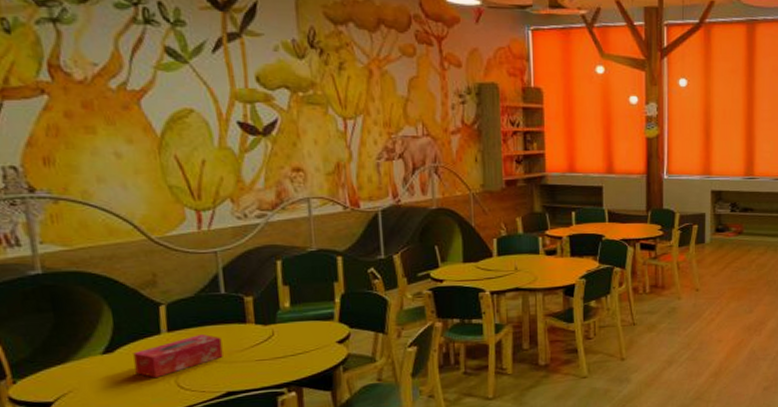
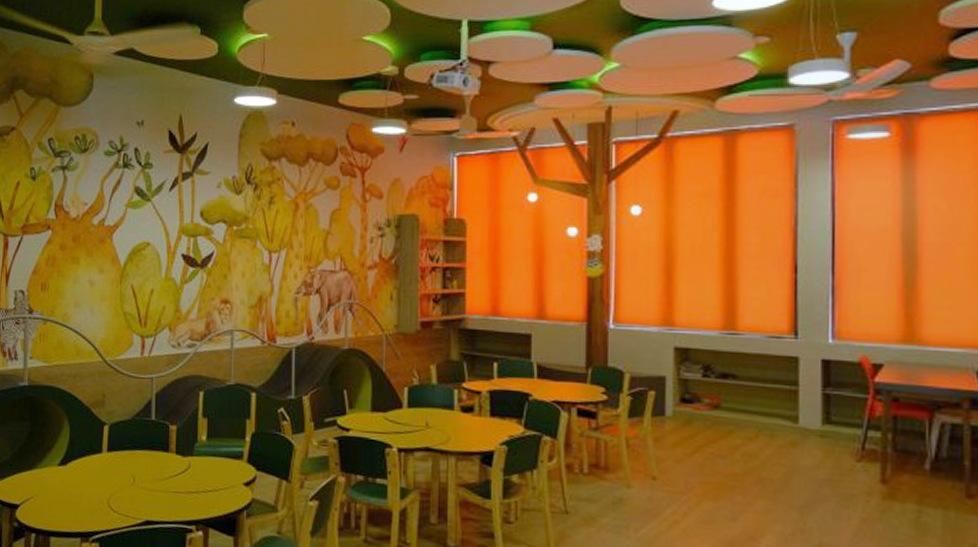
tissue box: present [133,333,223,379] -> none [80,457,147,496]

